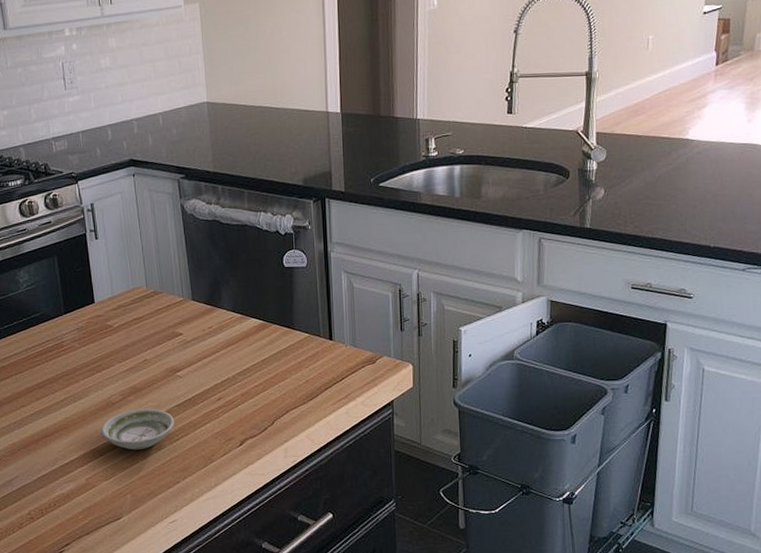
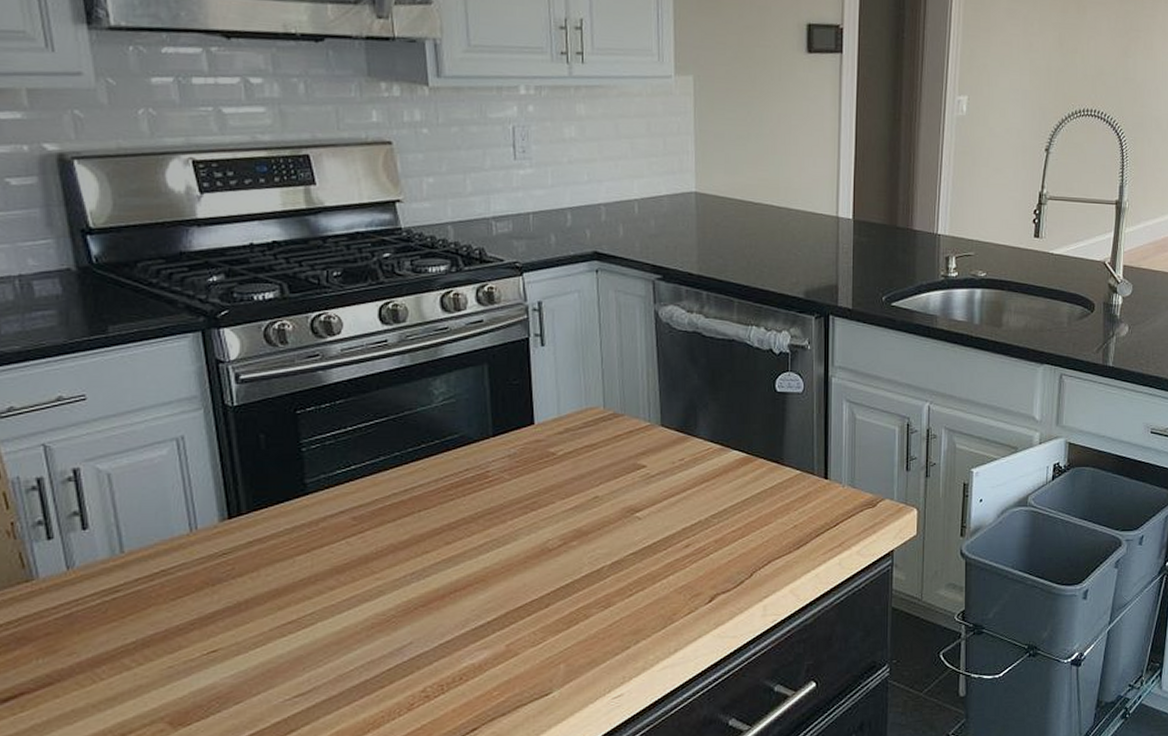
saucer: present [101,408,175,451] -> none [530,556,629,609]

